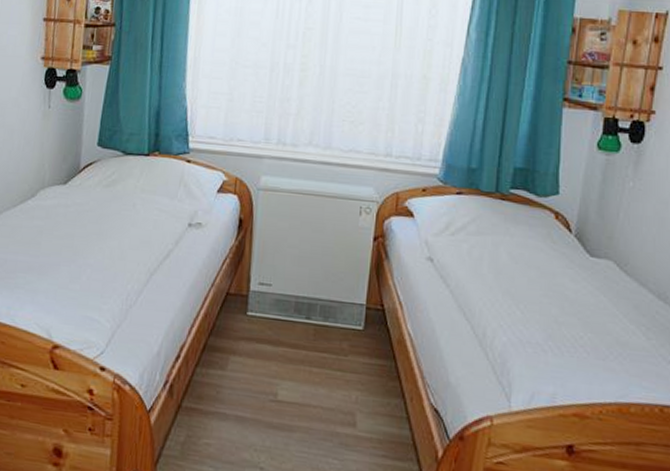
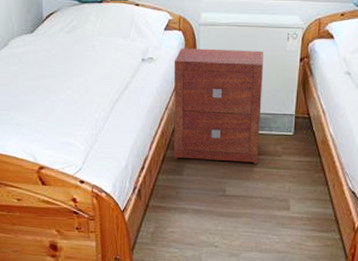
nightstand: none [216,214,331,363] -> present [173,48,264,164]

